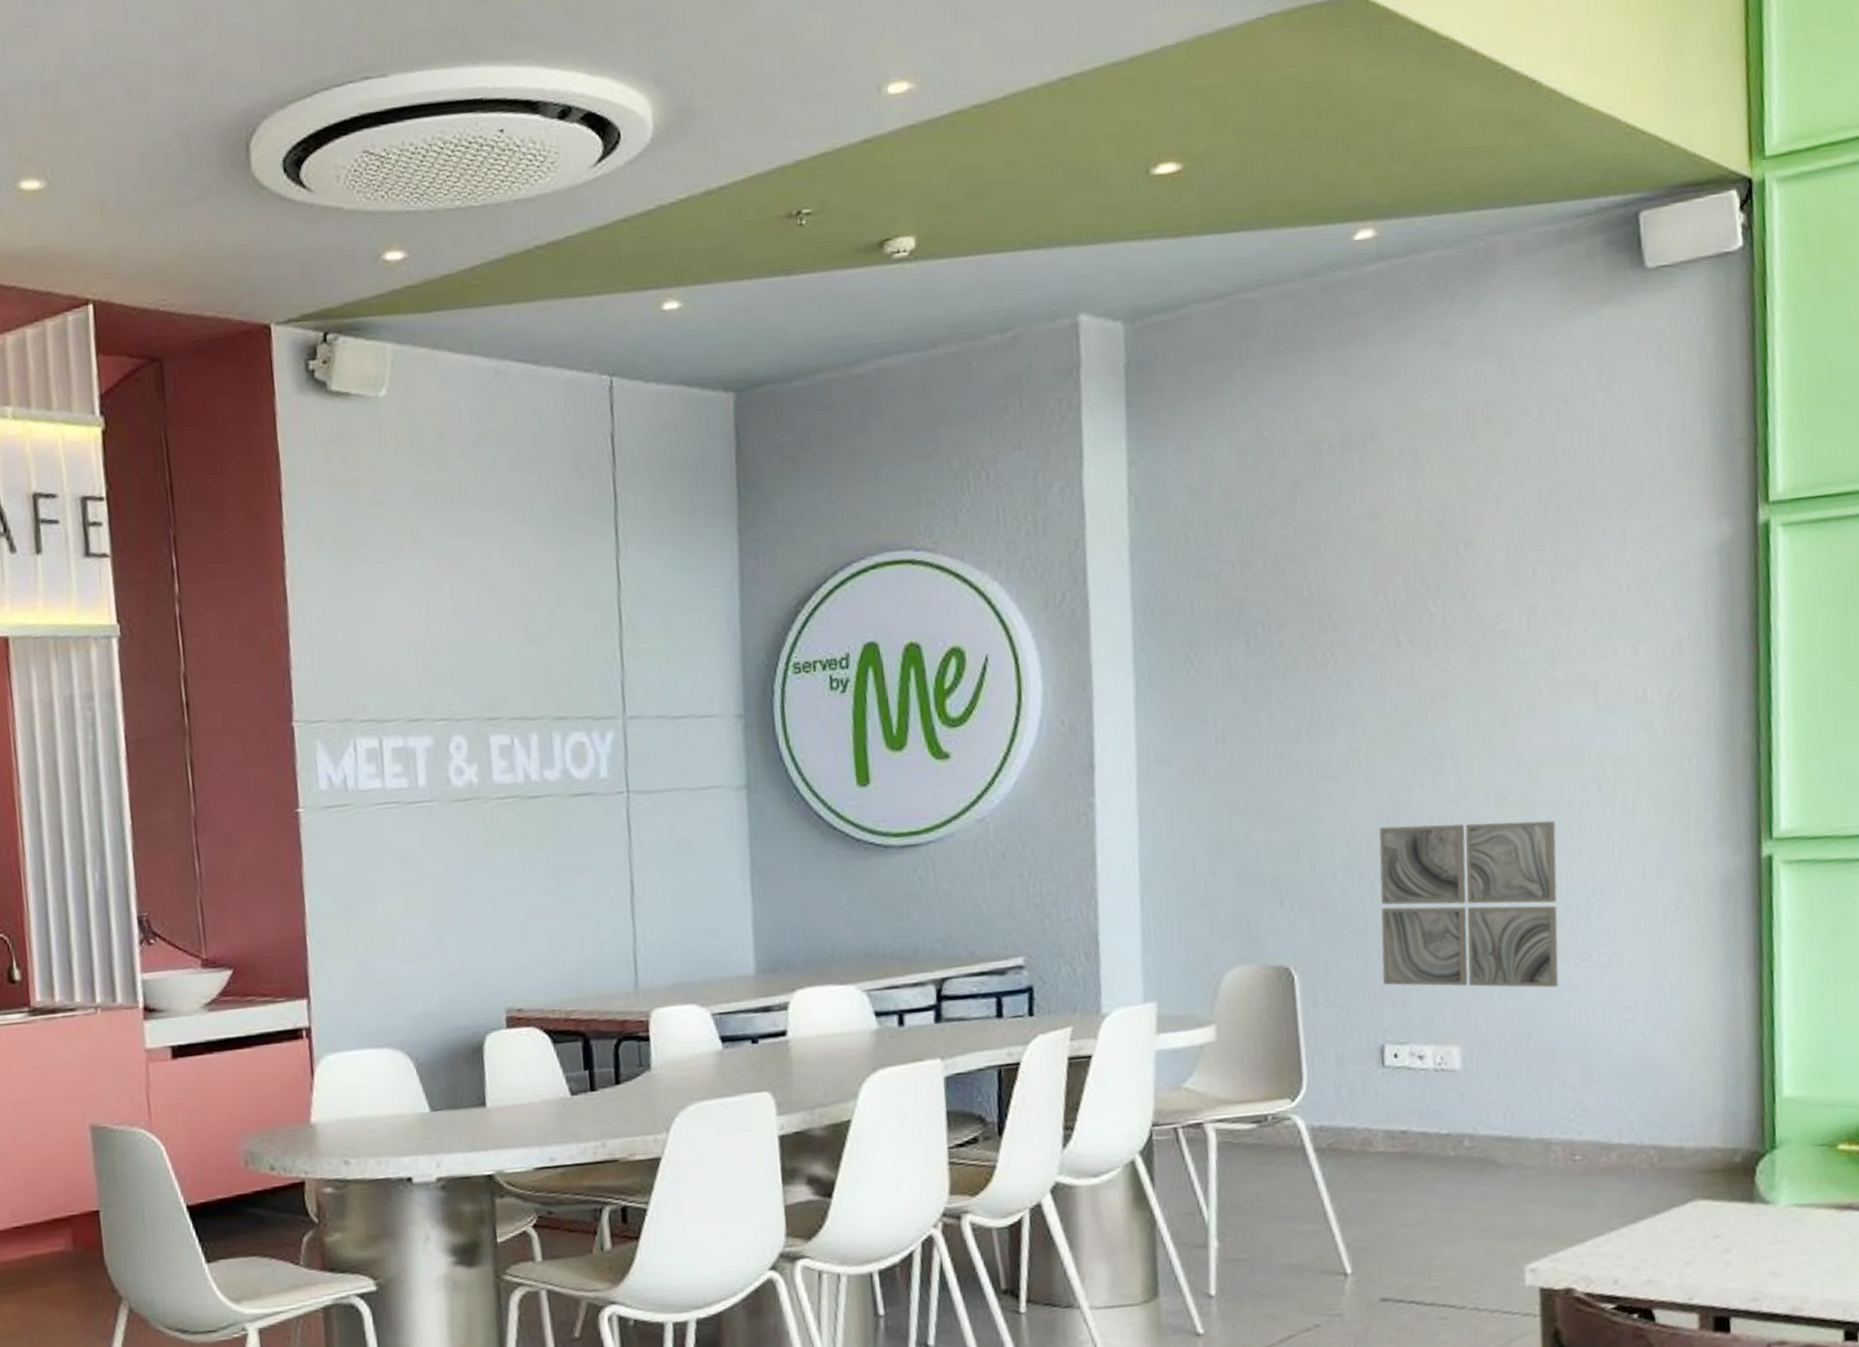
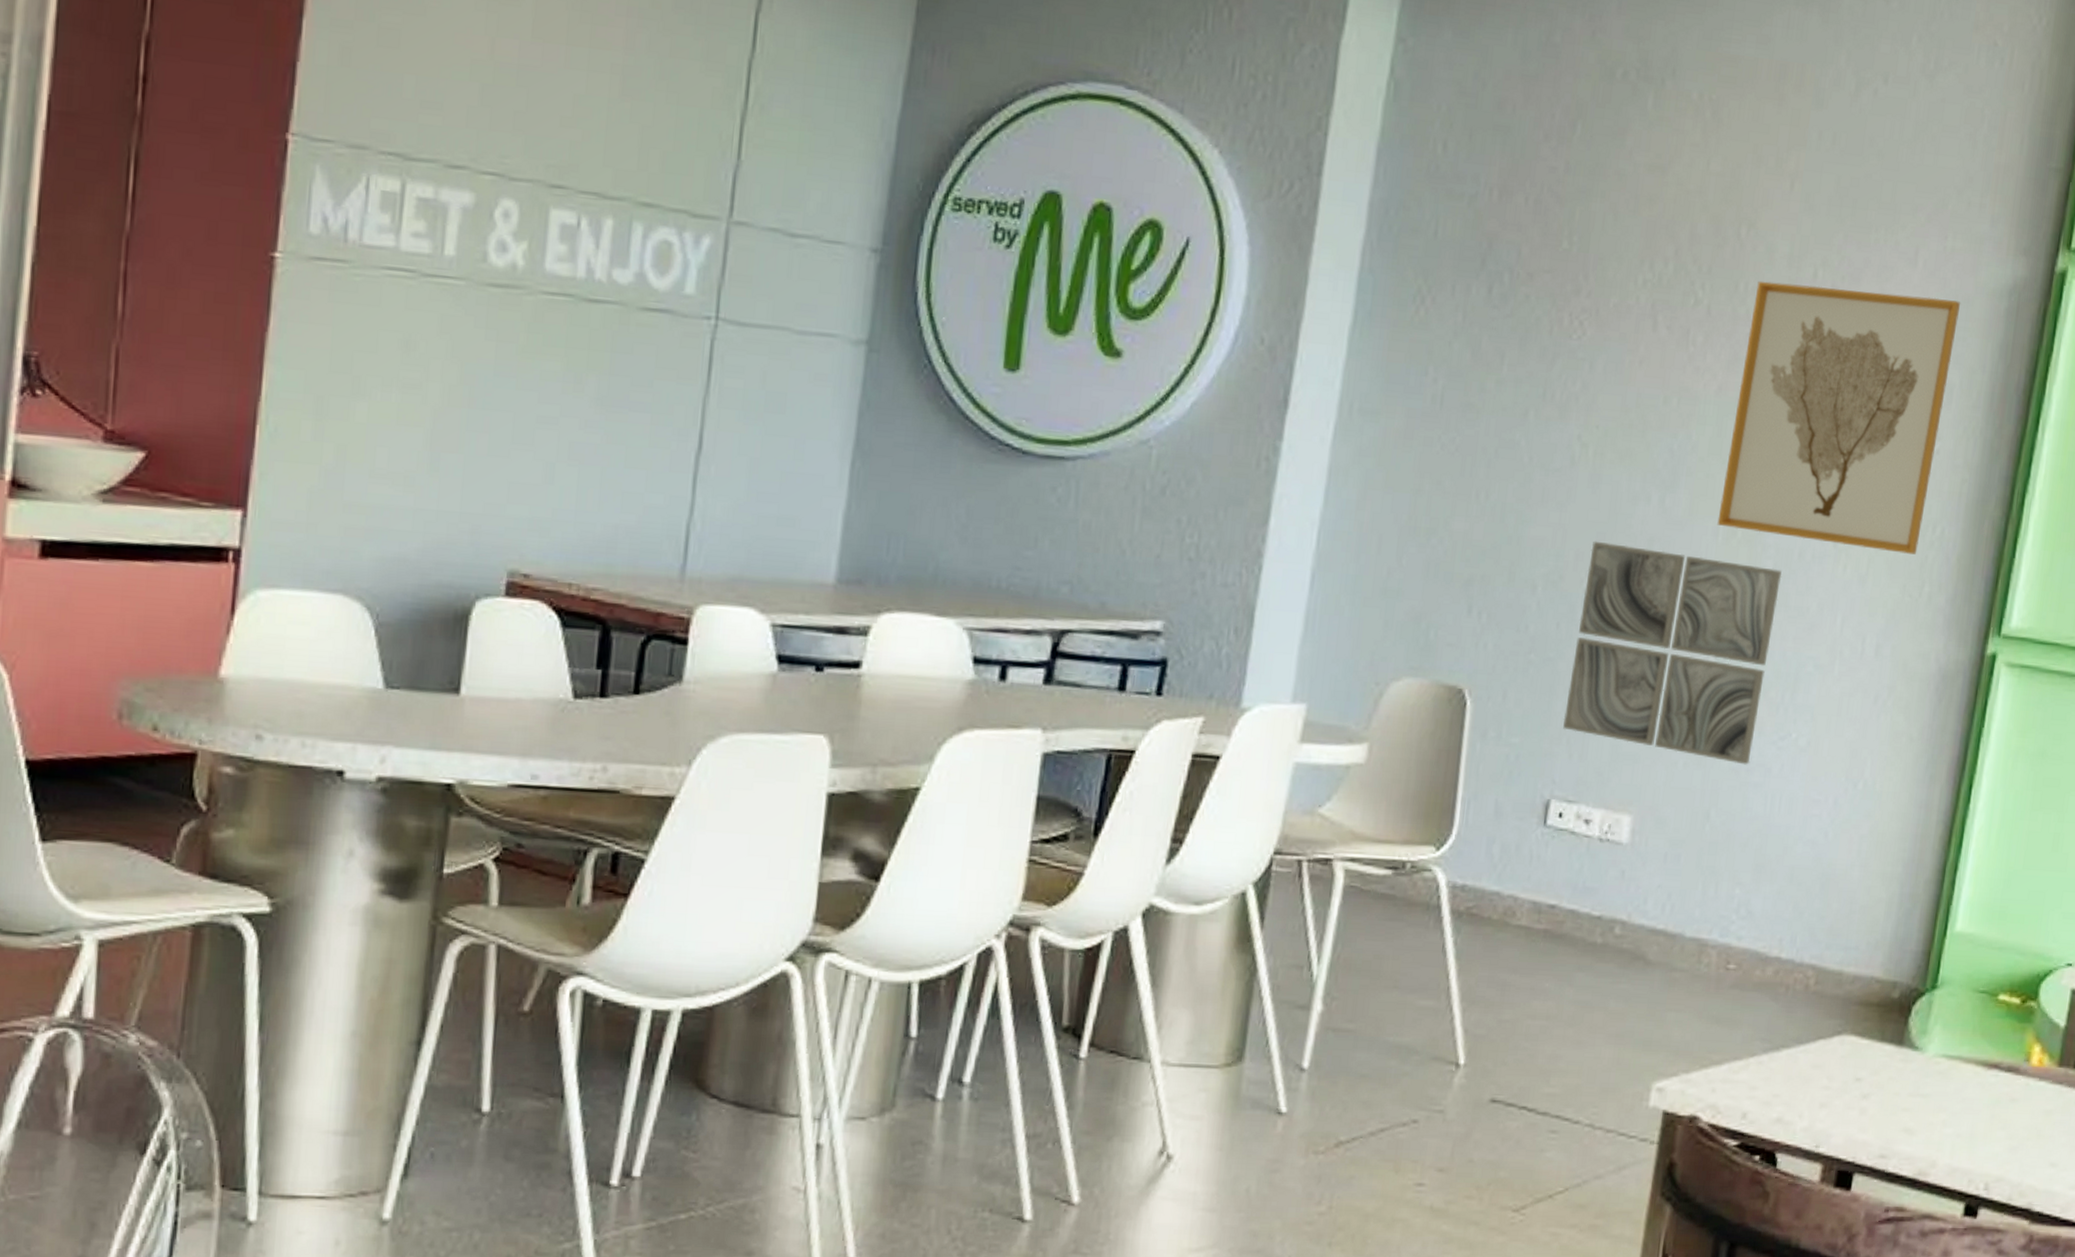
wall art: none [1483,567,1678,795] -> present [1717,280,1961,555]

